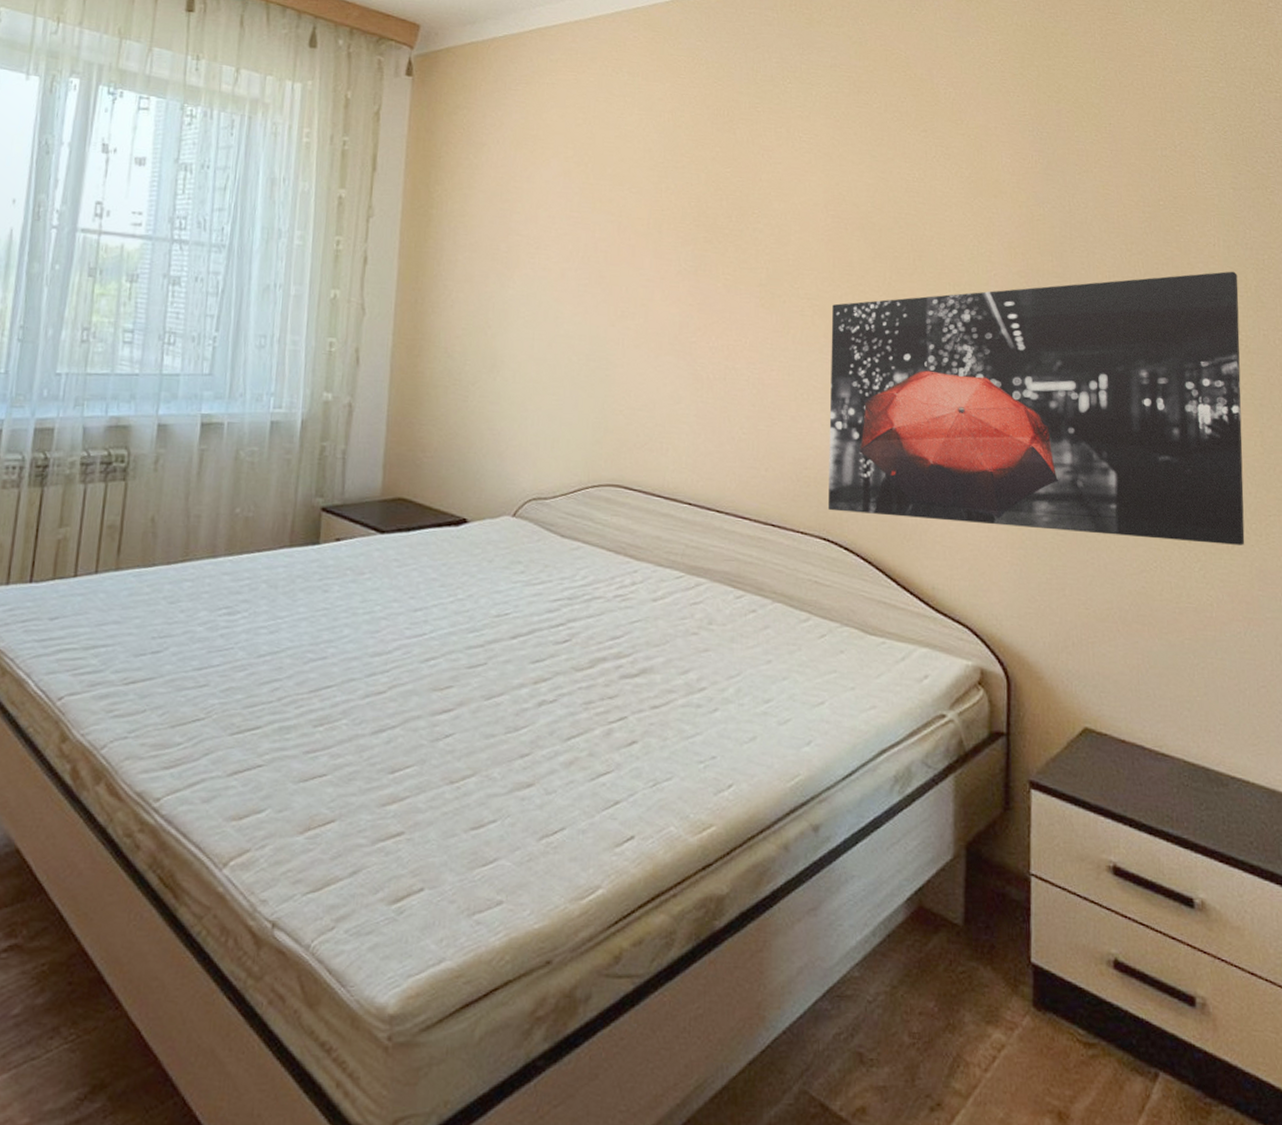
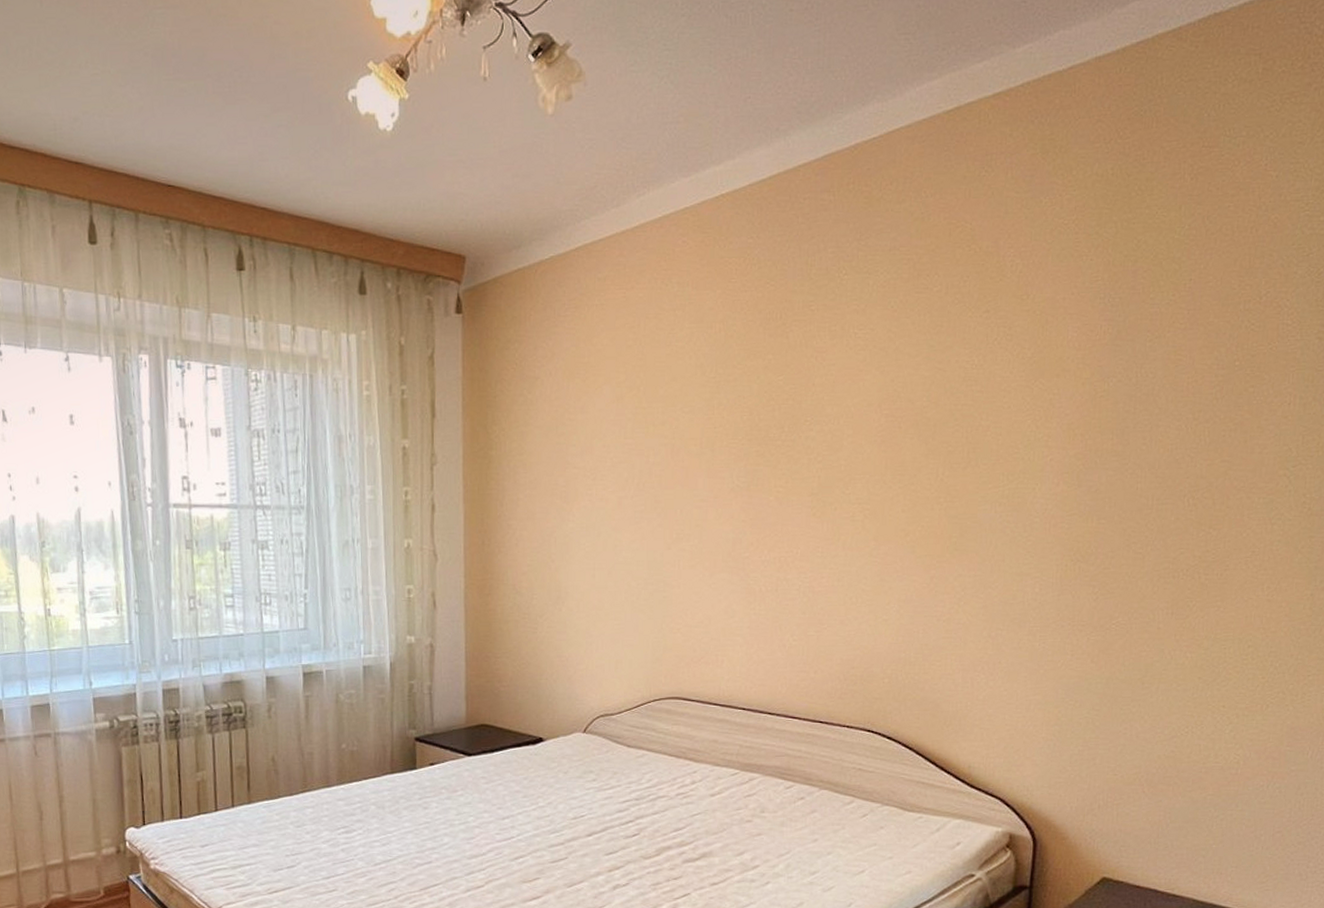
wall art: present [829,271,1245,545] -> none [873,430,1311,707]

